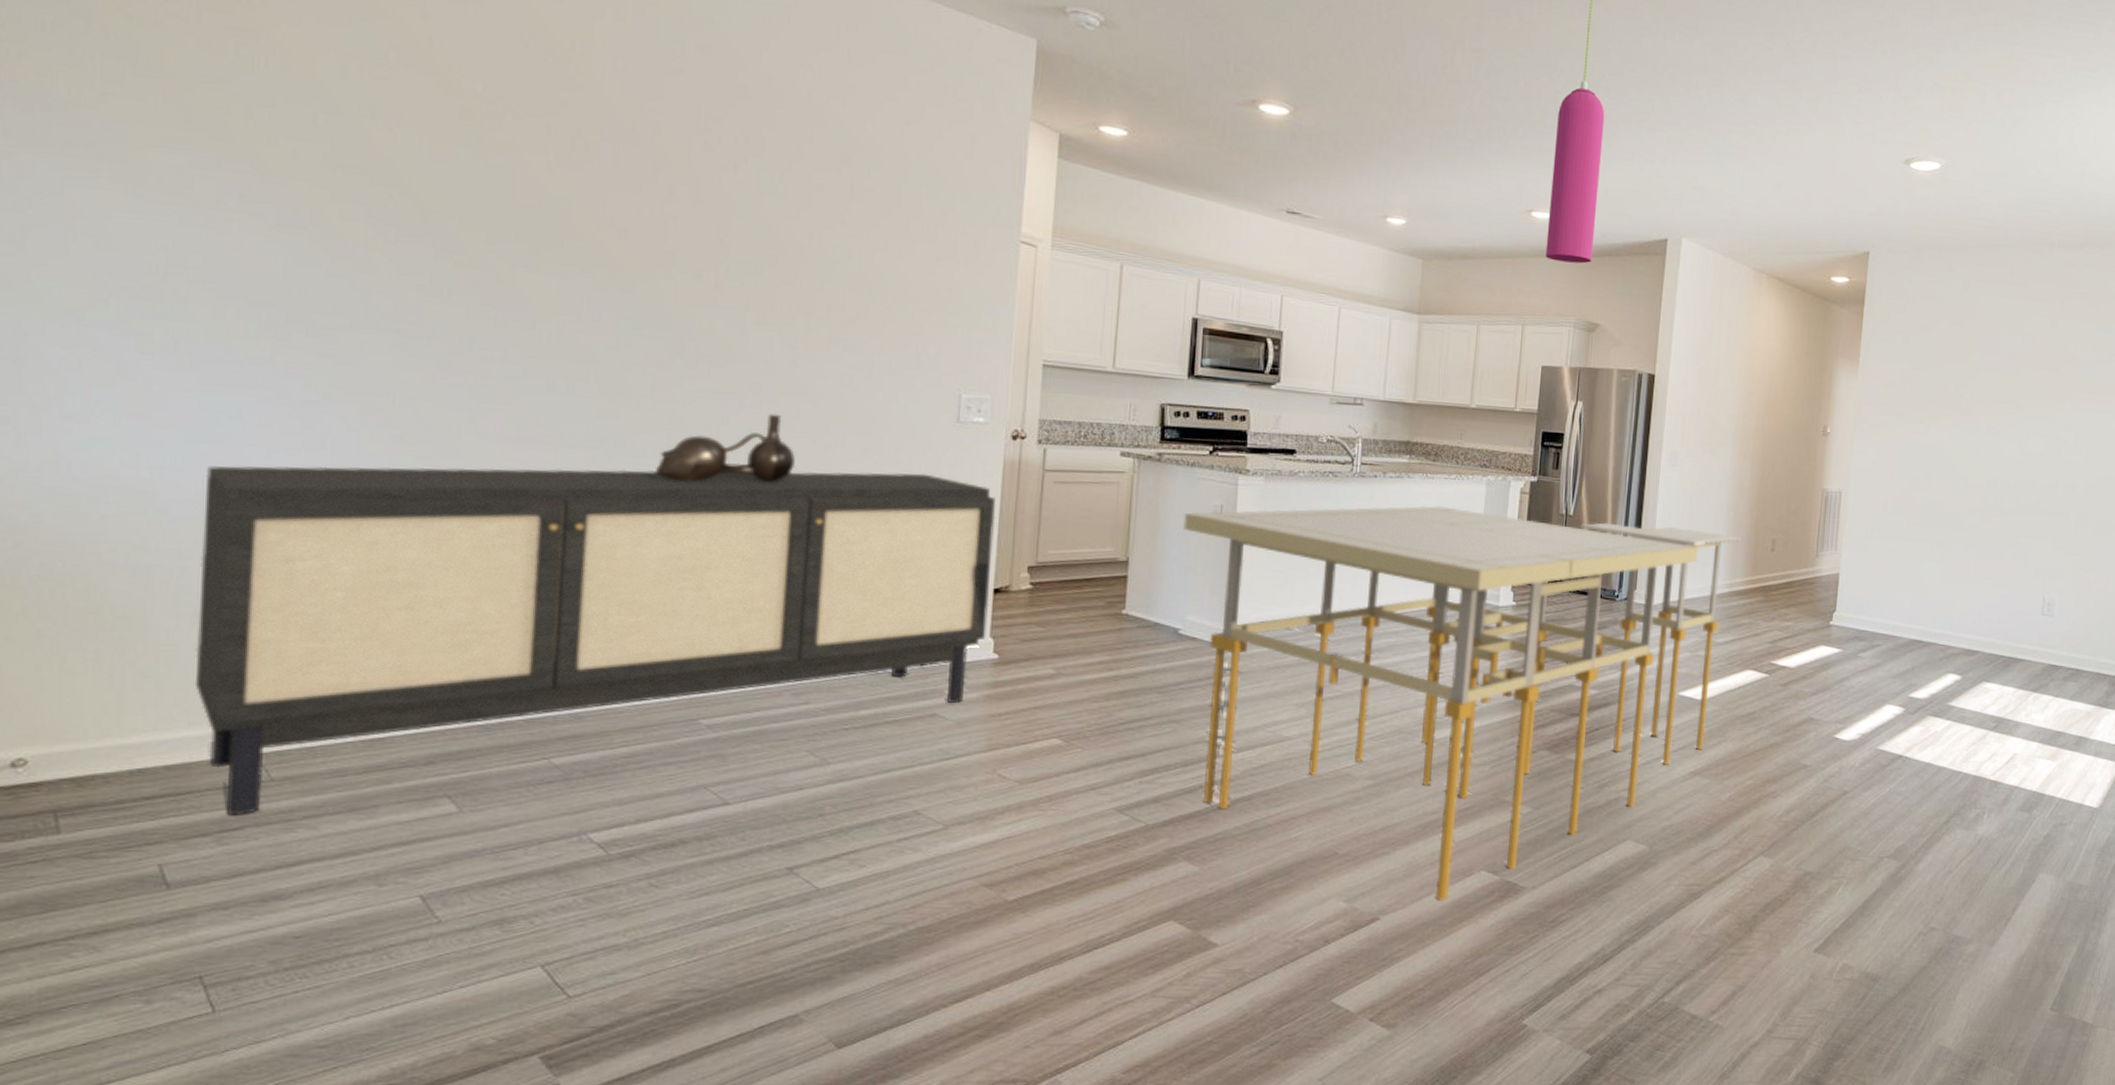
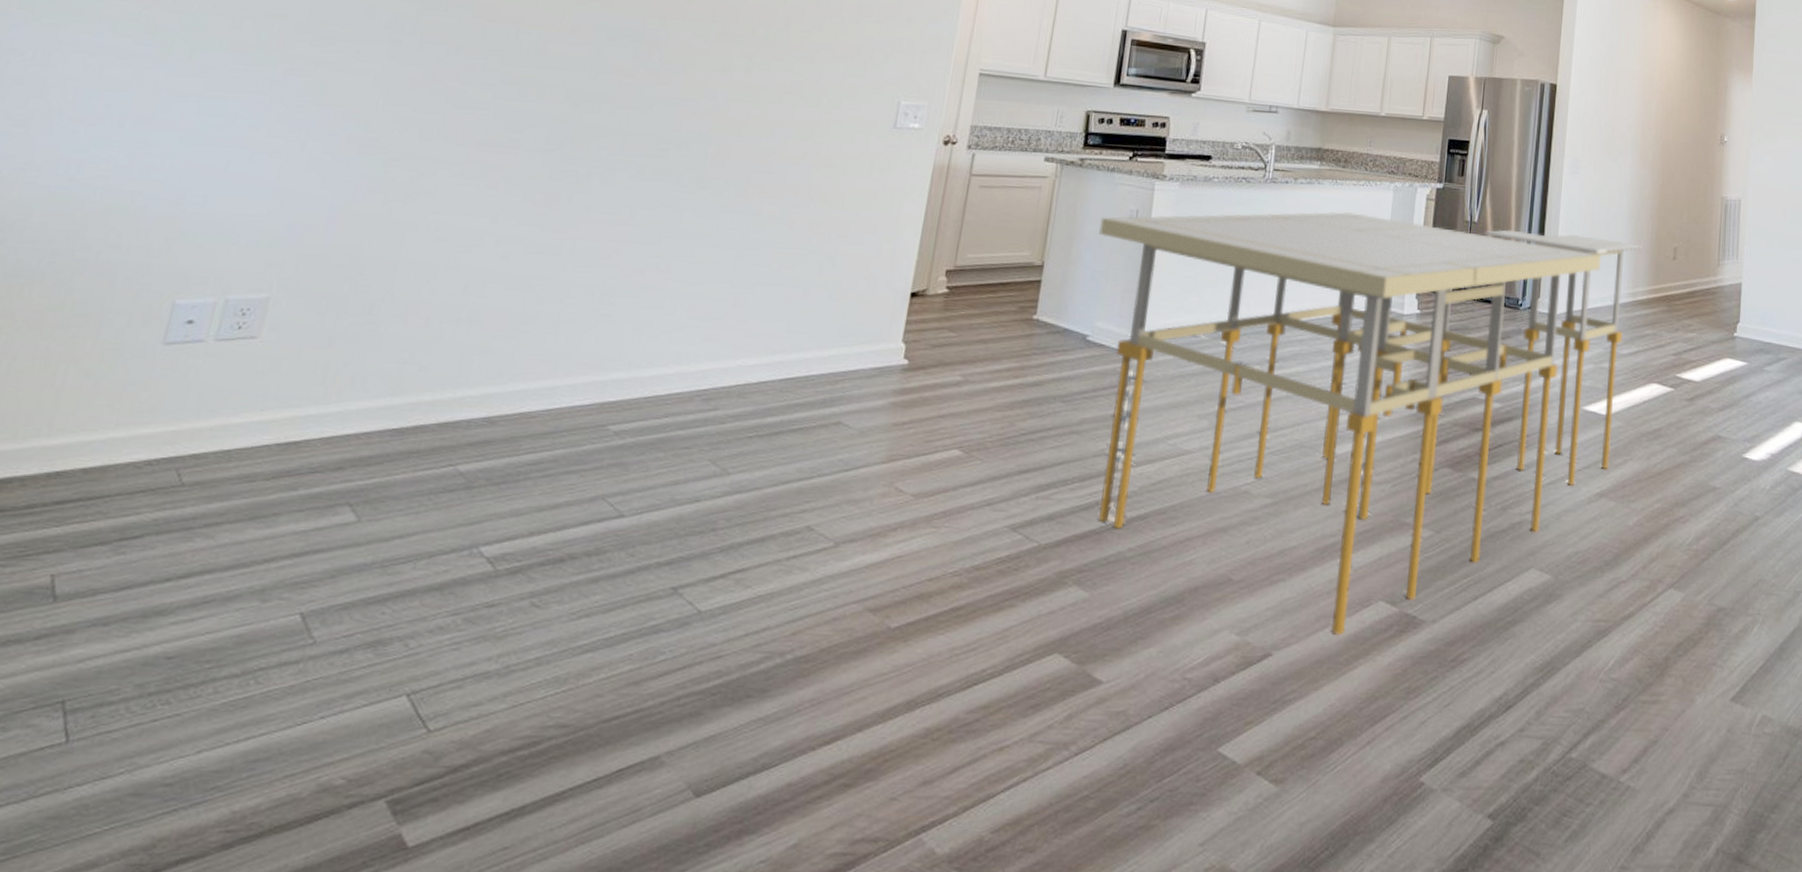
sideboard: present [194,465,996,816] -> none [125,166,922,523]
decorative vase: present [656,413,795,482] -> none [606,119,738,185]

